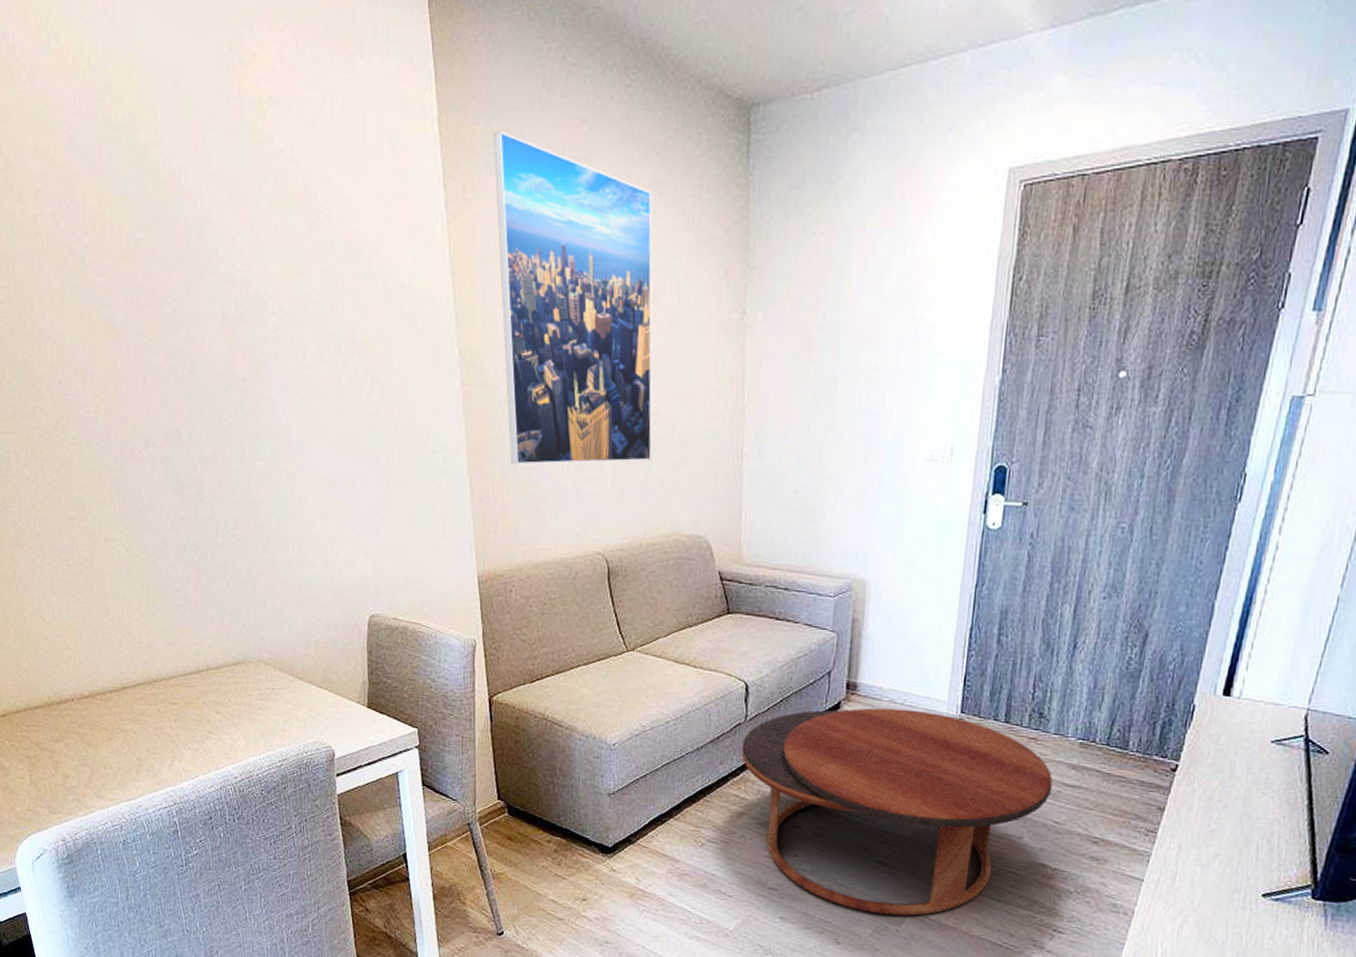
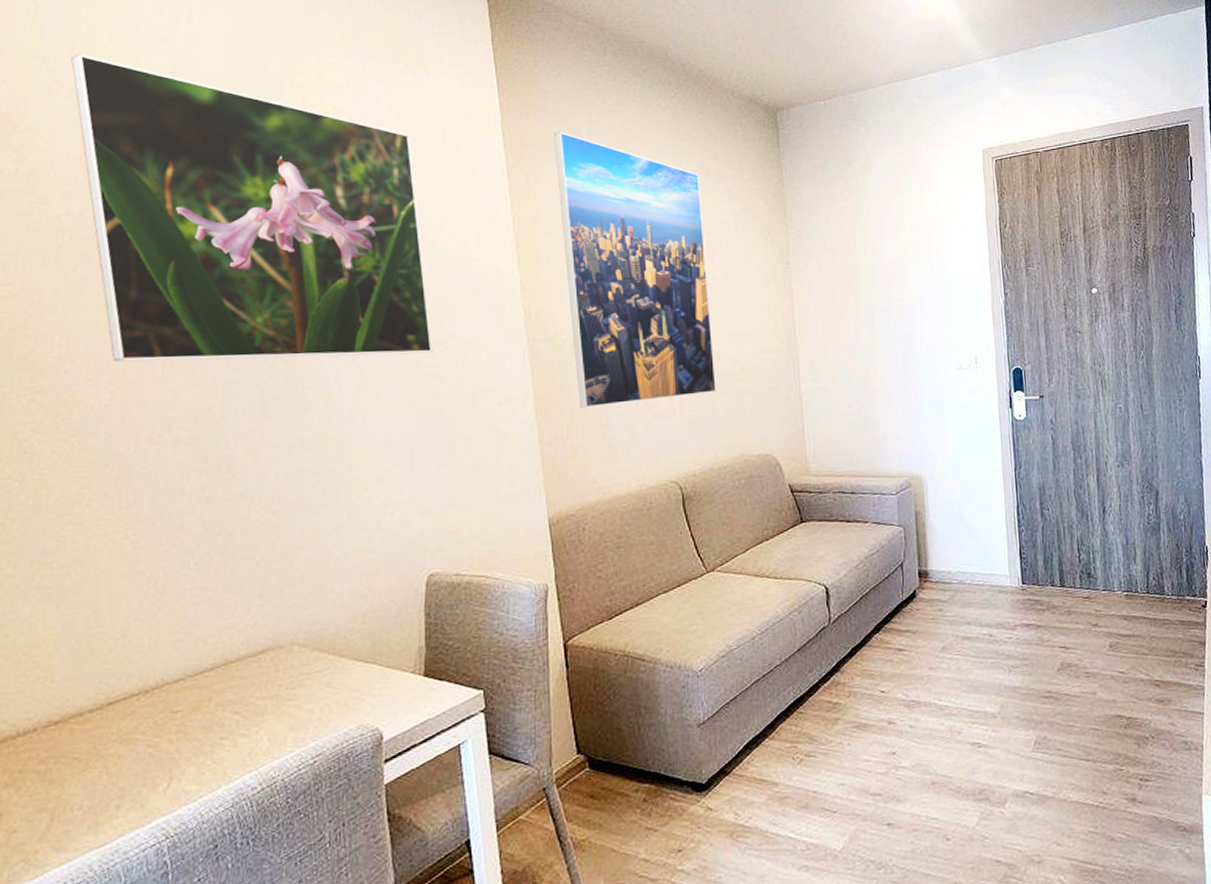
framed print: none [26,27,371,390] -> present [71,54,433,362]
coffee table: present [741,707,1053,916] -> none [828,587,1112,799]

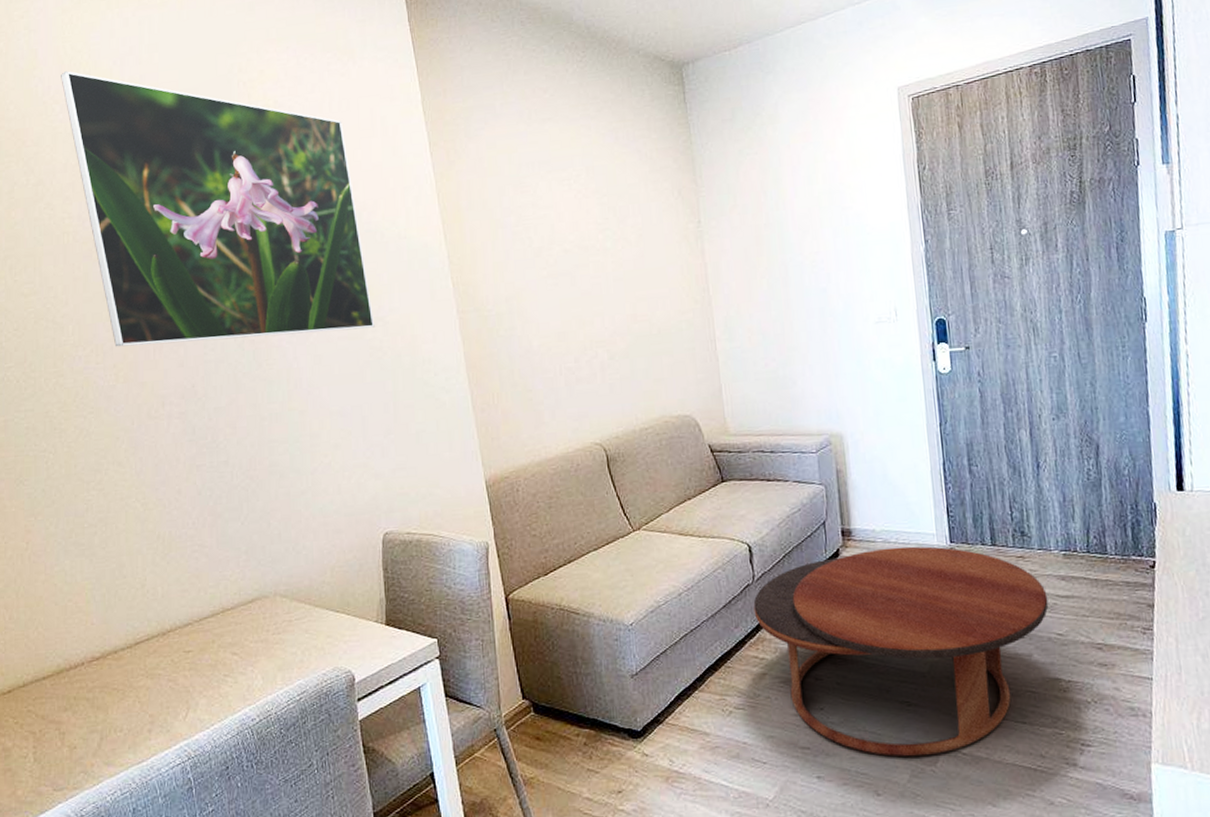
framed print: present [553,131,716,408] -> none [469,105,634,375]
coffee table: none [828,587,1112,799] -> present [753,546,1049,757]

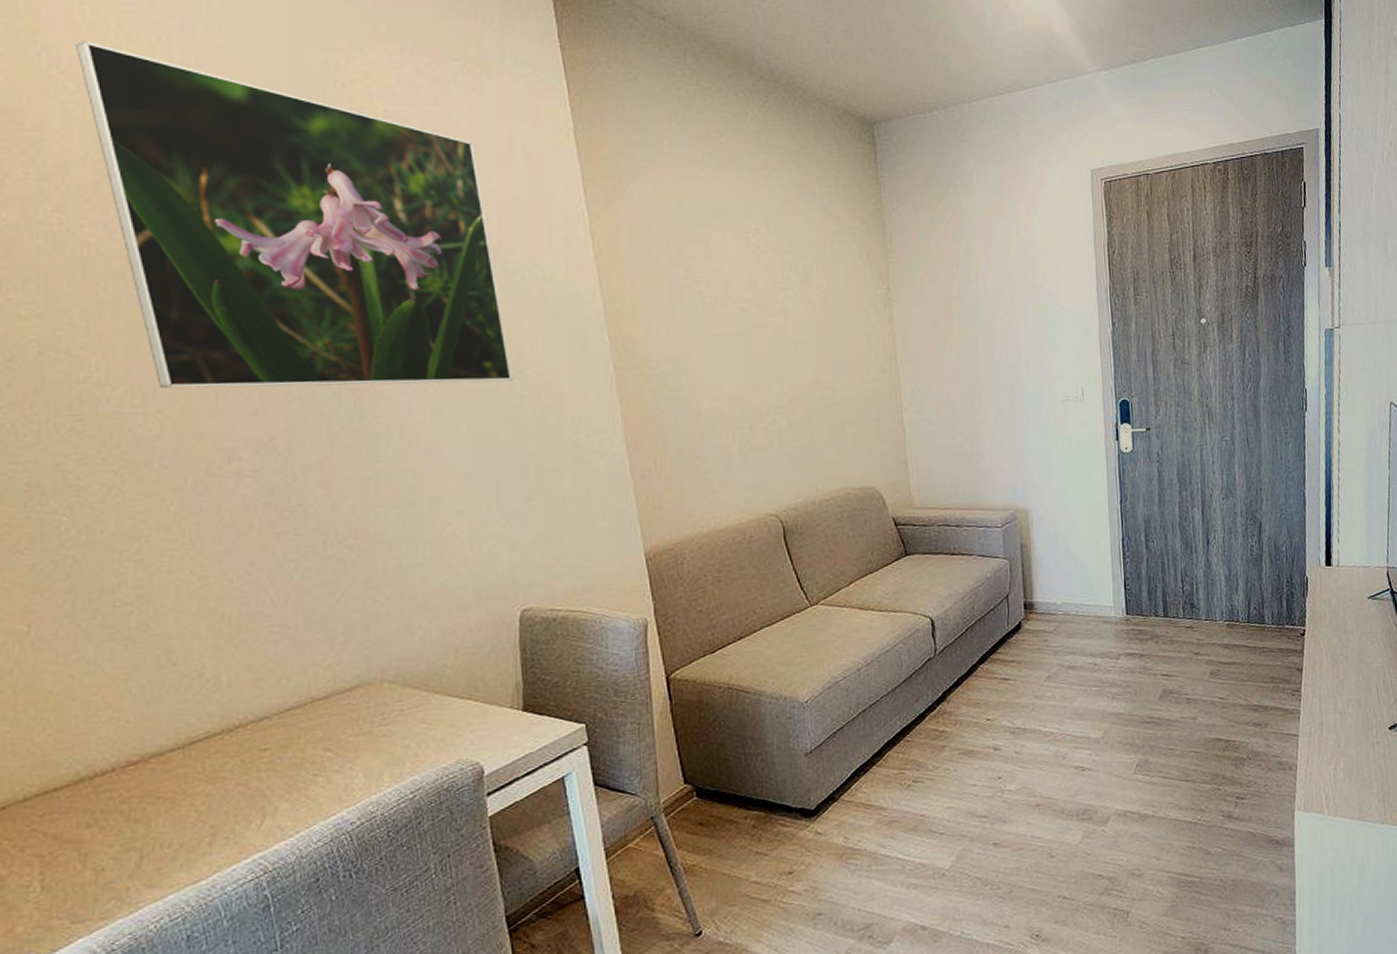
coffee table: present [753,546,1049,757] -> none [934,618,1213,819]

